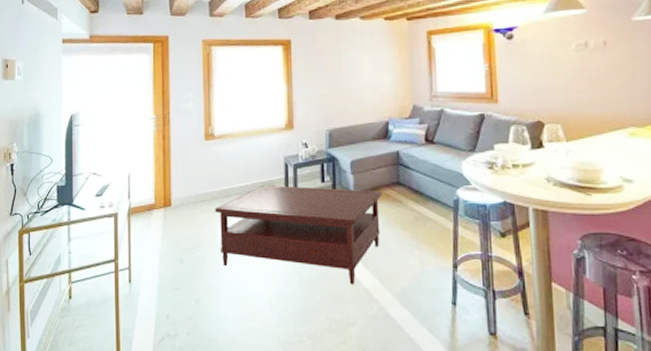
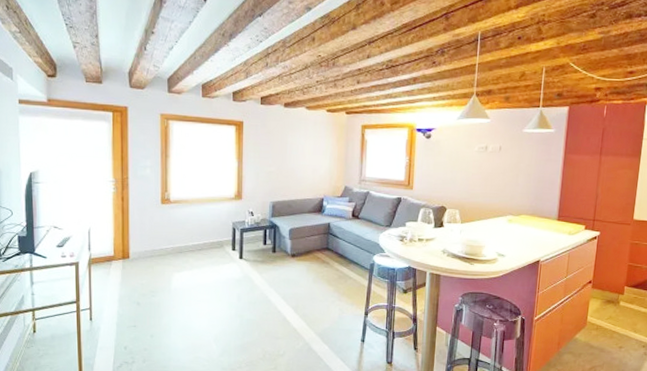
coffee table: present [215,185,383,286] -> none [169,245,314,326]

